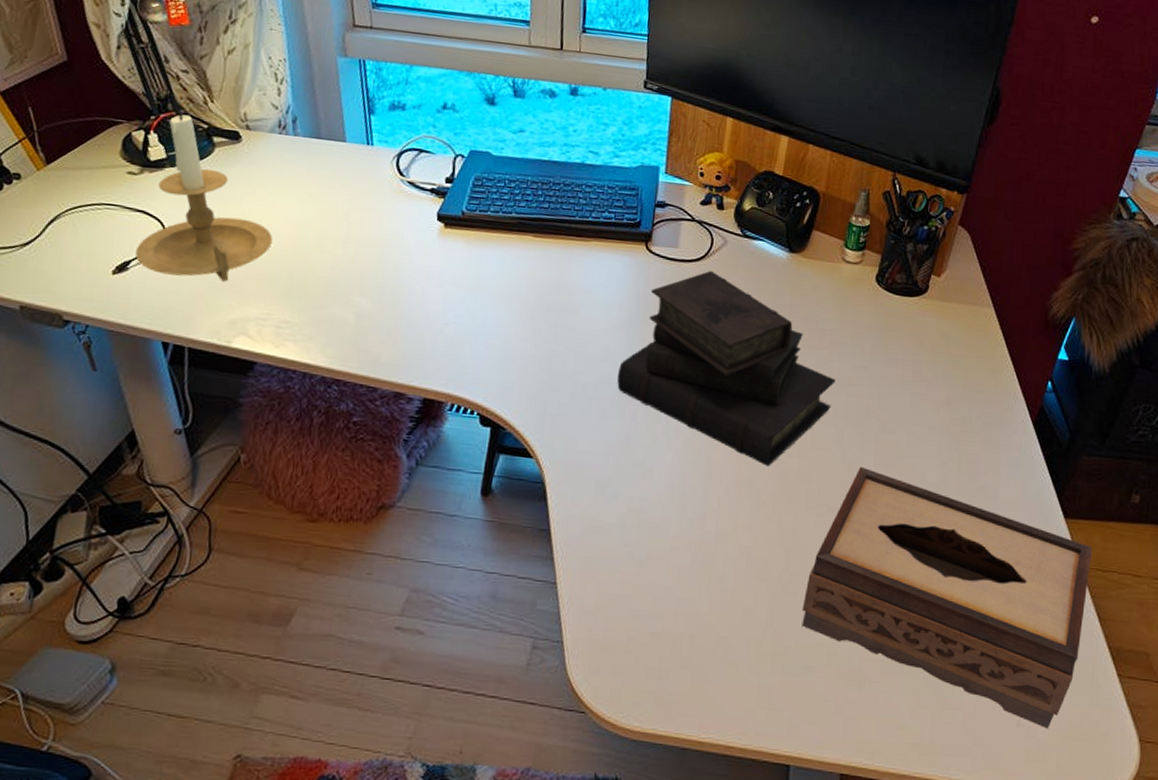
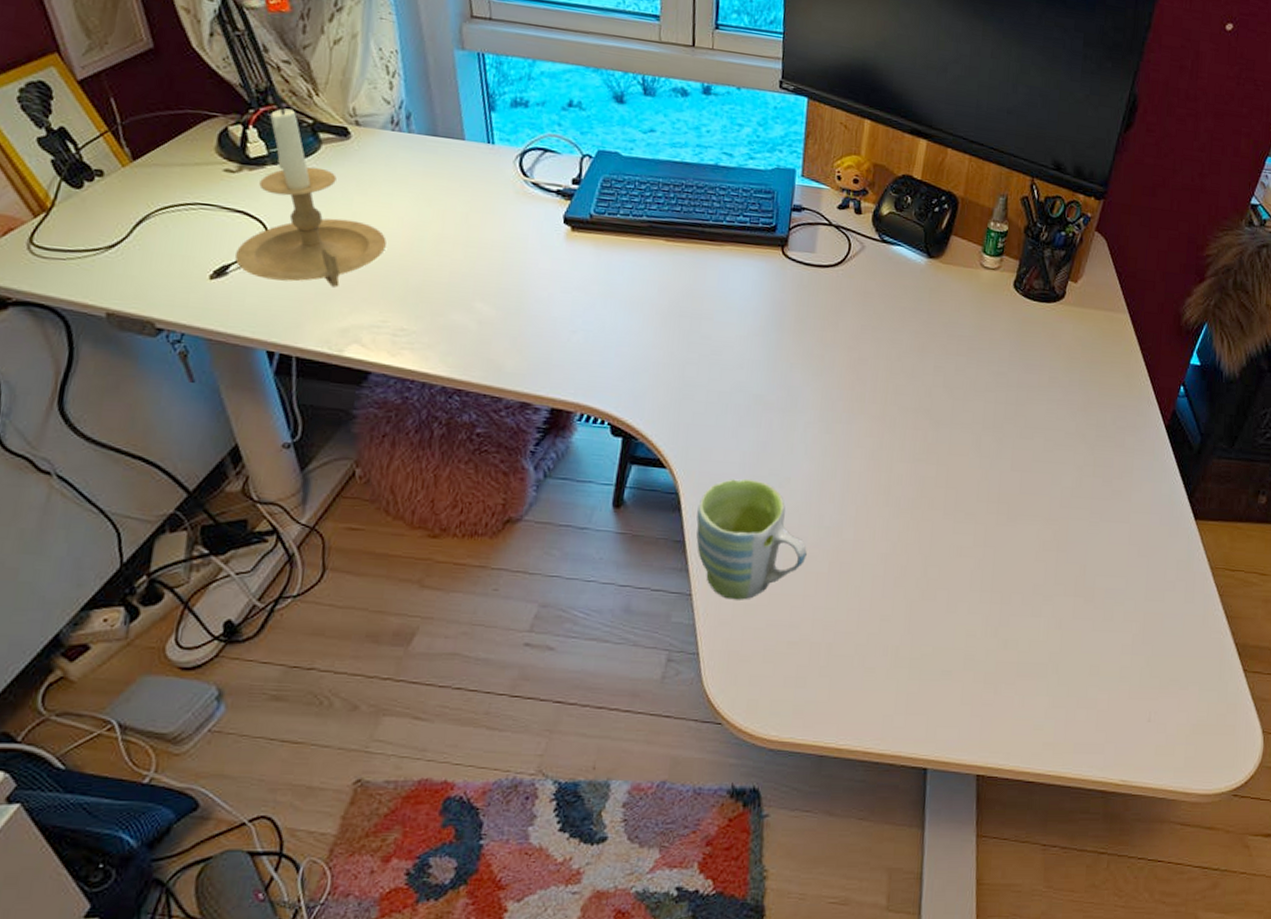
mug: none [561,469,670,590] -> present [696,478,807,600]
diary: present [617,270,836,466] -> none [753,275,973,473]
tissue box: present [801,466,1093,729] -> none [939,472,1222,725]

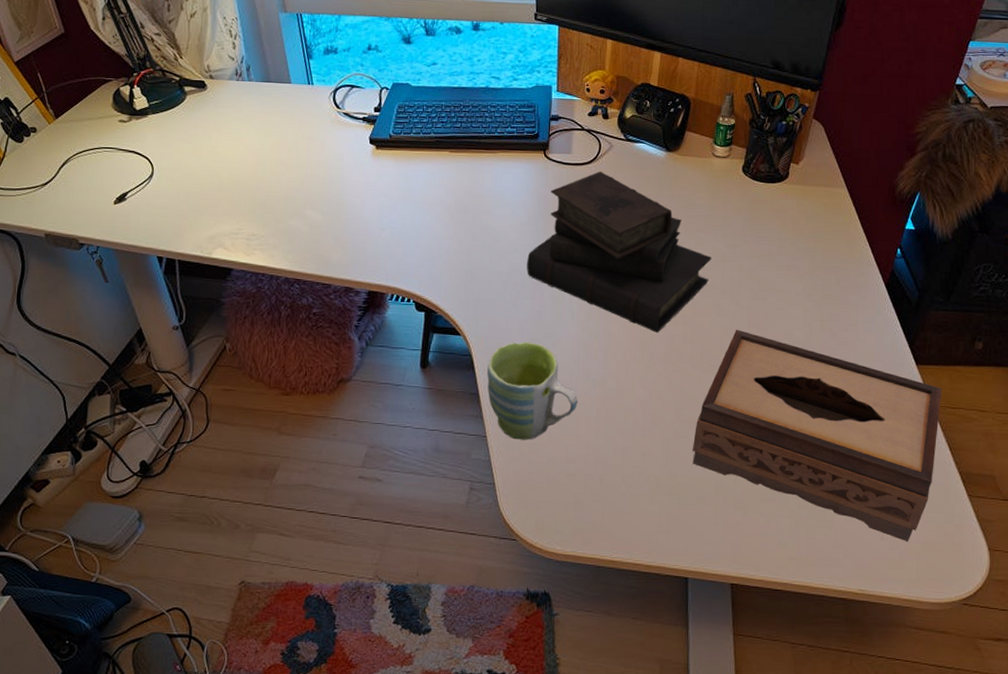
candle holder: present [235,103,387,287] -> none [131,66,238,205]
diary: none [753,275,973,473] -> present [527,171,712,333]
tissue box: none [939,472,1222,725] -> present [692,329,942,542]

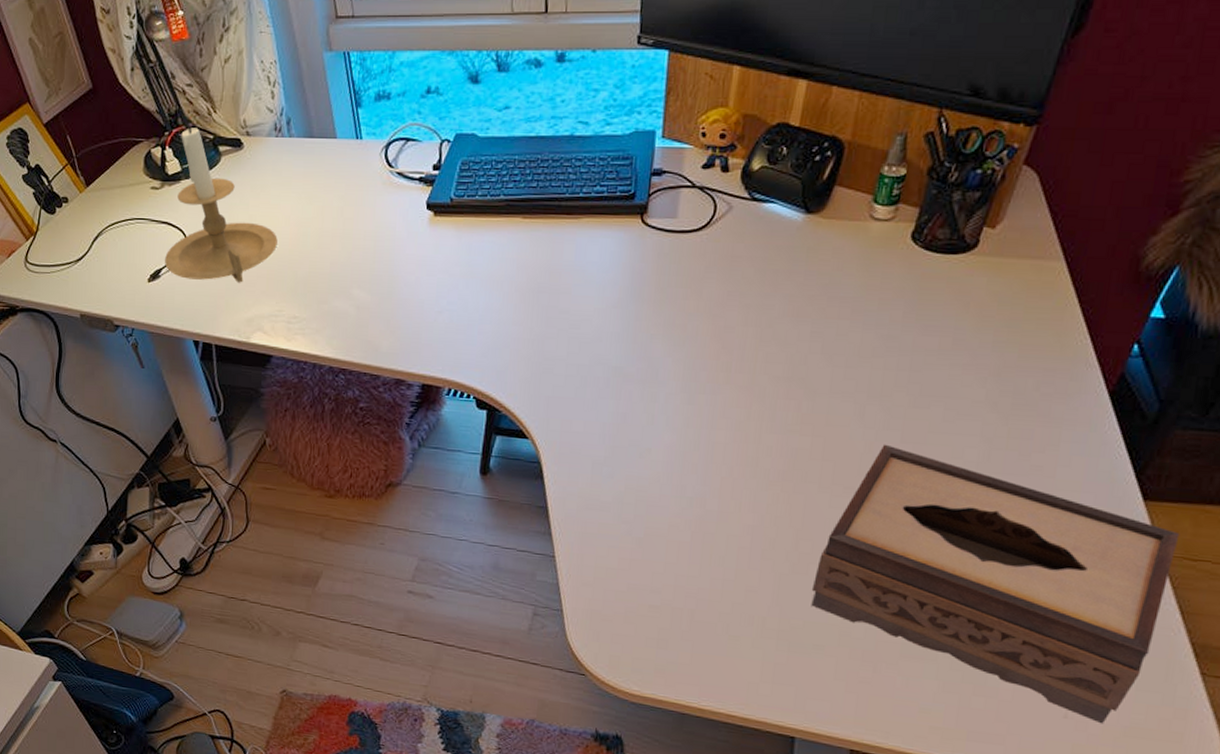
candle holder: none [131,66,238,205] -> present [165,123,278,283]
mug: present [487,341,578,440] -> none [558,449,669,564]
diary: present [527,171,712,333] -> none [612,239,858,445]

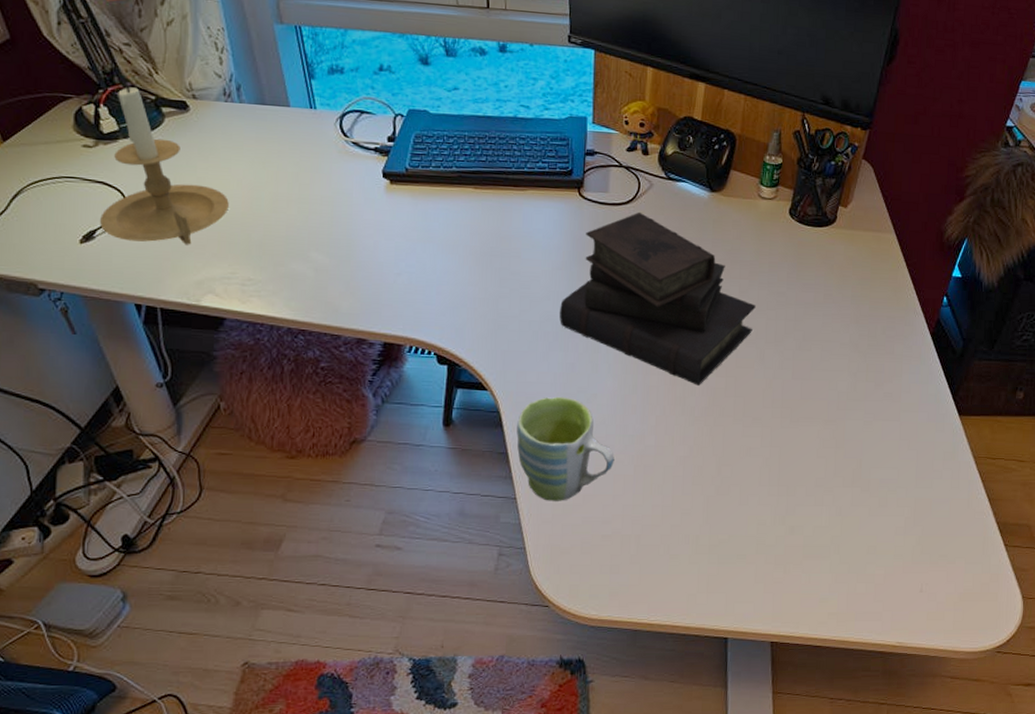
mug: none [558,449,669,564] -> present [517,396,614,501]
diary: none [612,239,858,445] -> present [560,211,756,386]
tissue box: present [811,444,1180,724] -> none [733,381,983,594]

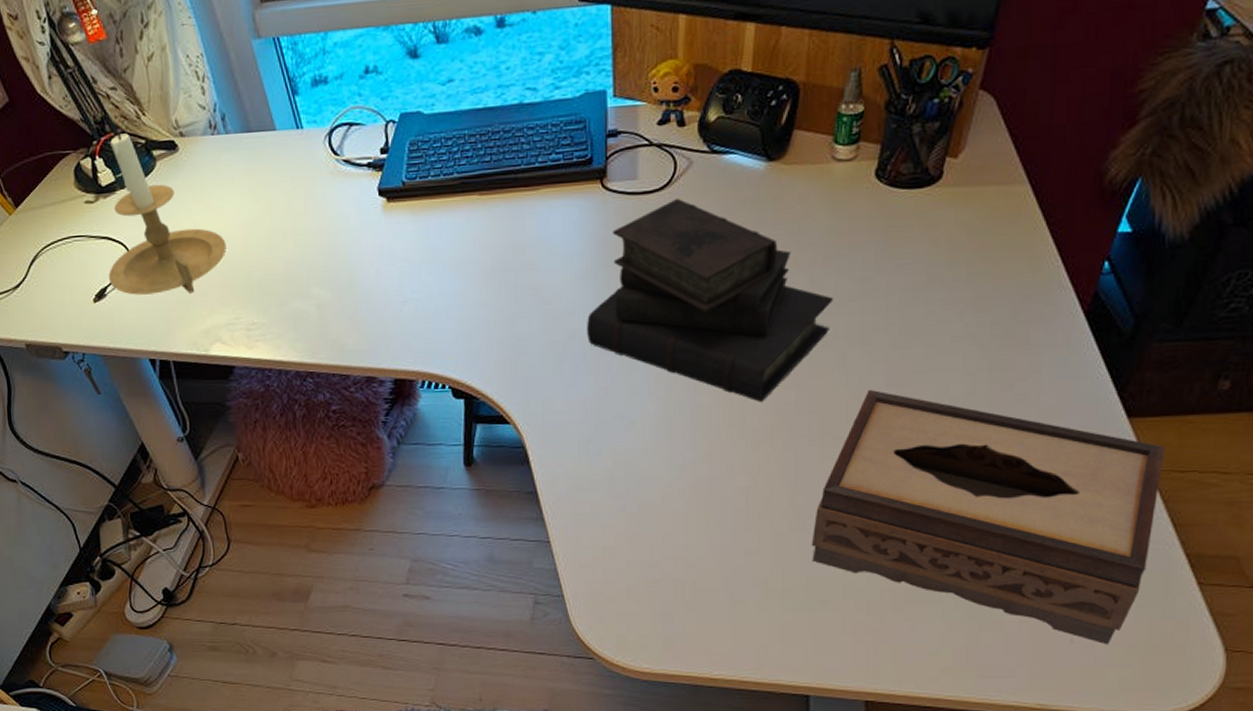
mug: present [517,396,614,501] -> none [545,425,661,544]
tissue box: none [733,381,983,594] -> present [811,389,1166,645]

